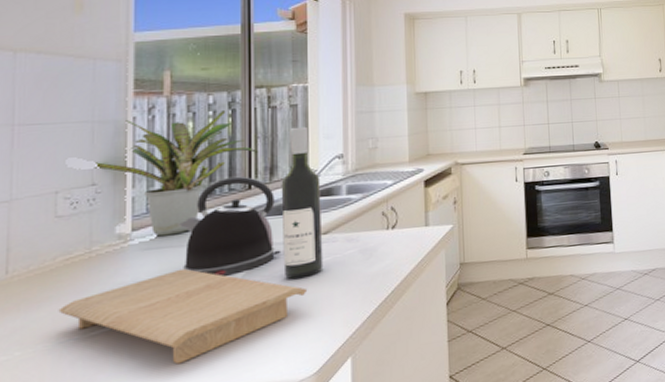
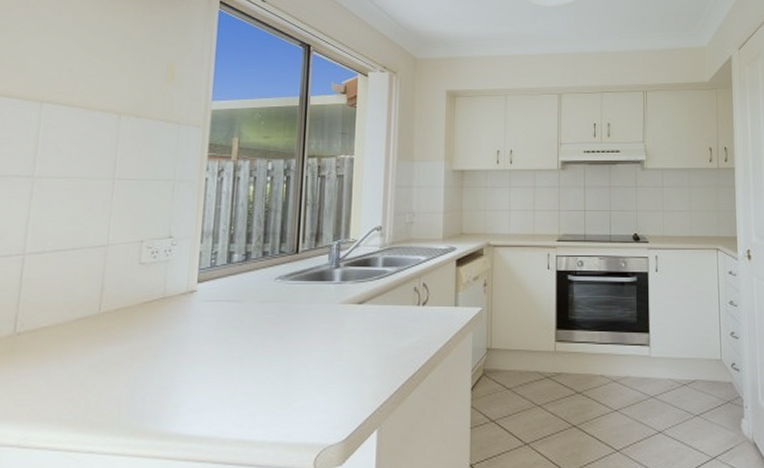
cutting board: present [58,268,308,364] -> none [135,322,342,413]
potted plant: present [94,111,258,237] -> none [172,177,306,290]
kettle: present [178,176,282,277] -> none [235,240,321,334]
bottle: present [281,126,324,279] -> none [321,197,360,344]

